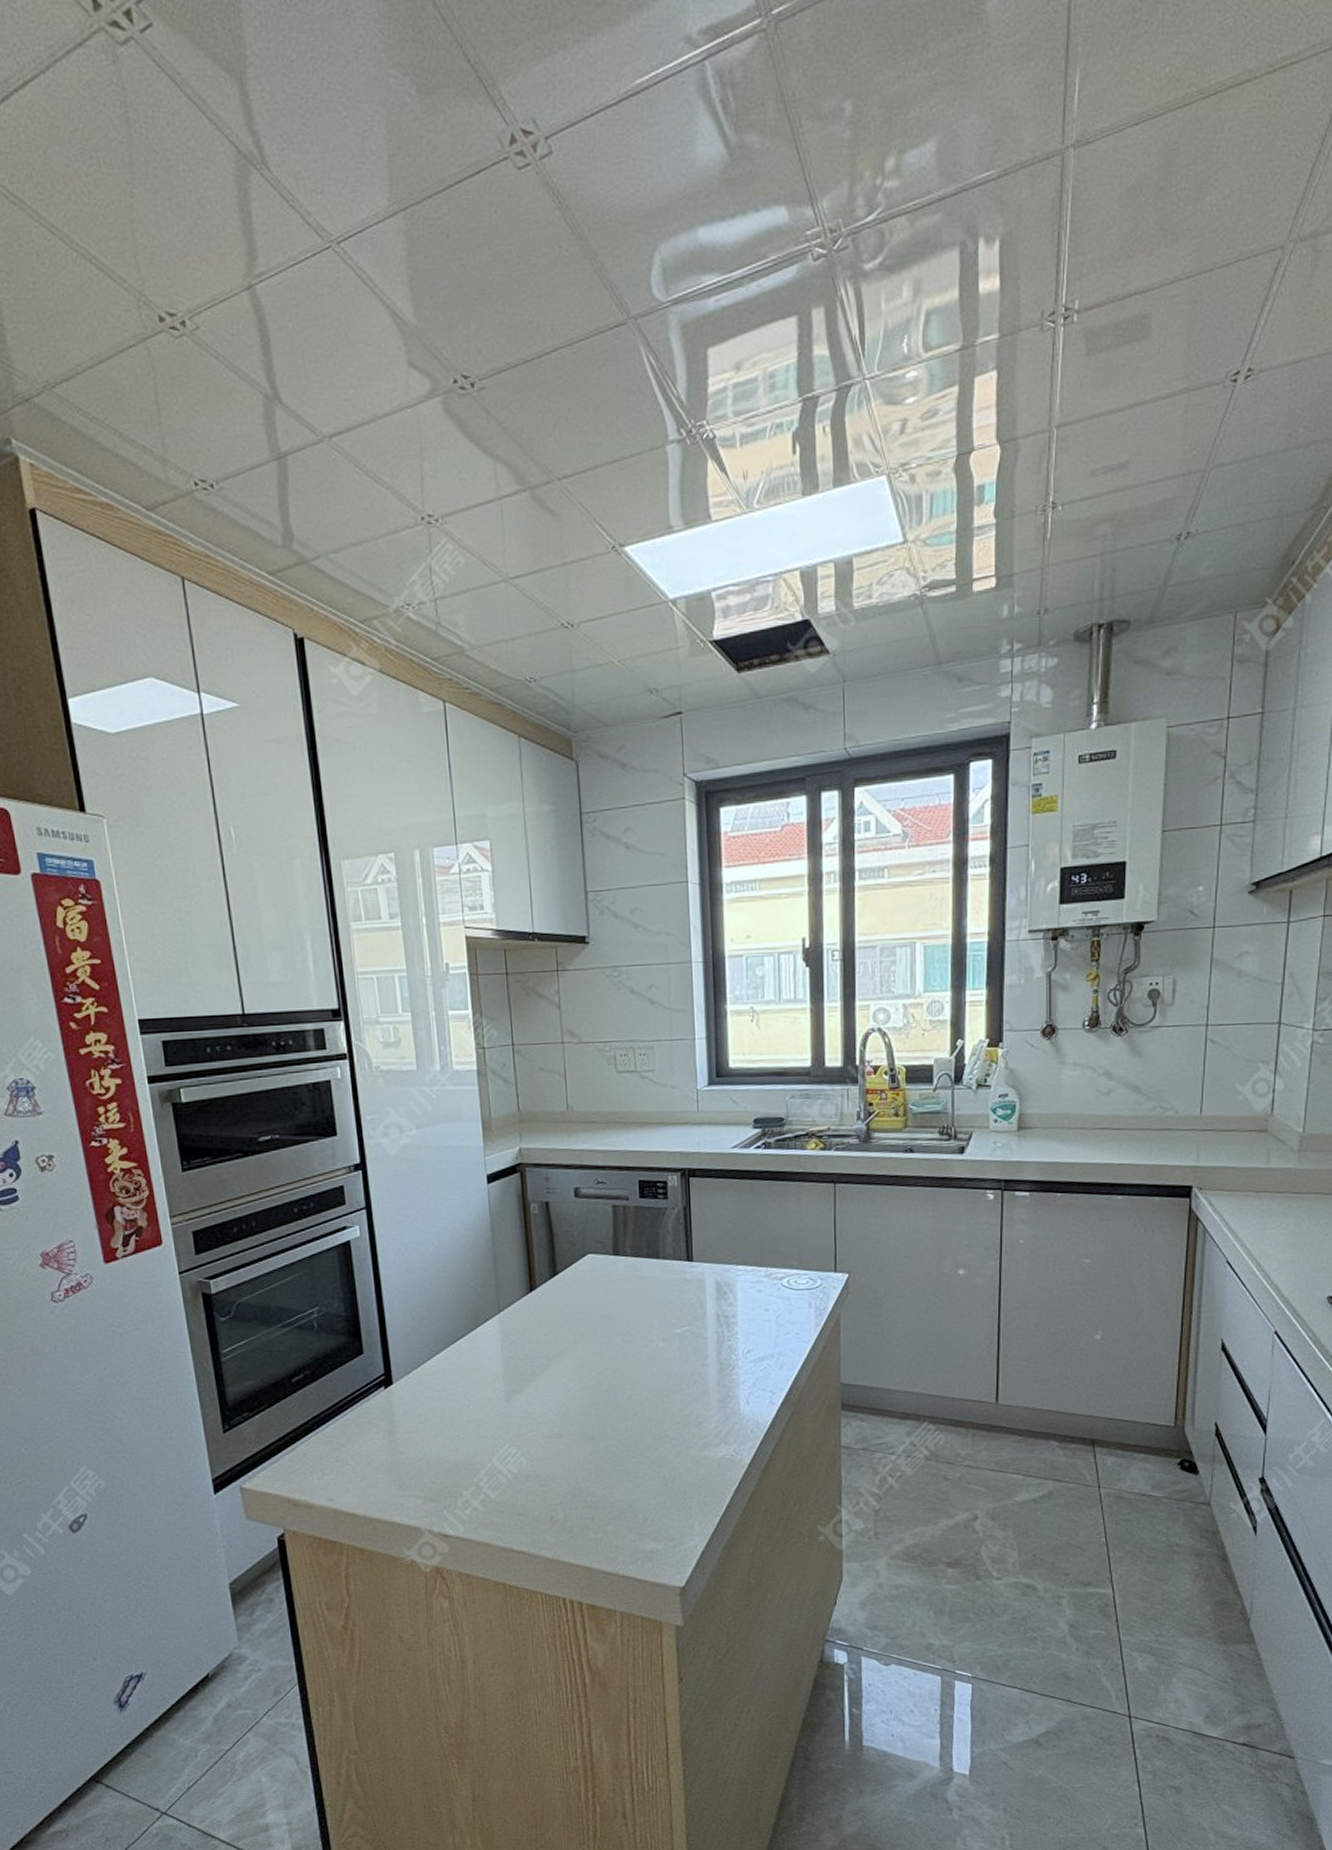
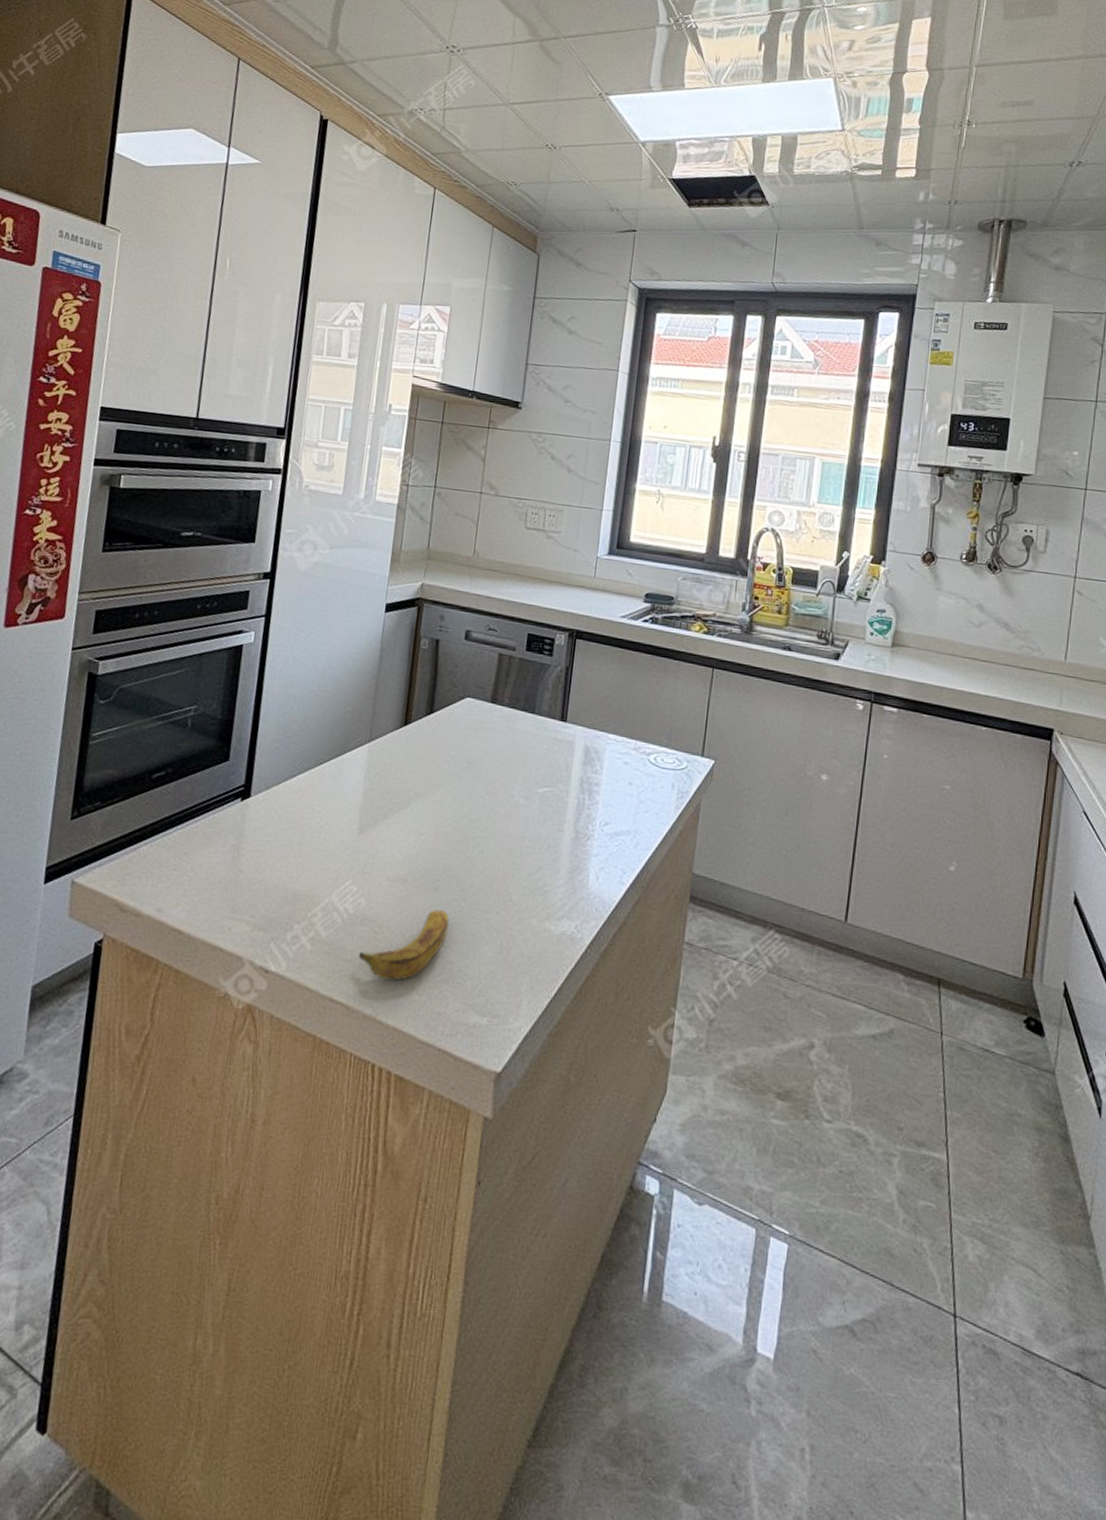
banana: none [529,1456,611,1526] -> present [358,909,449,981]

